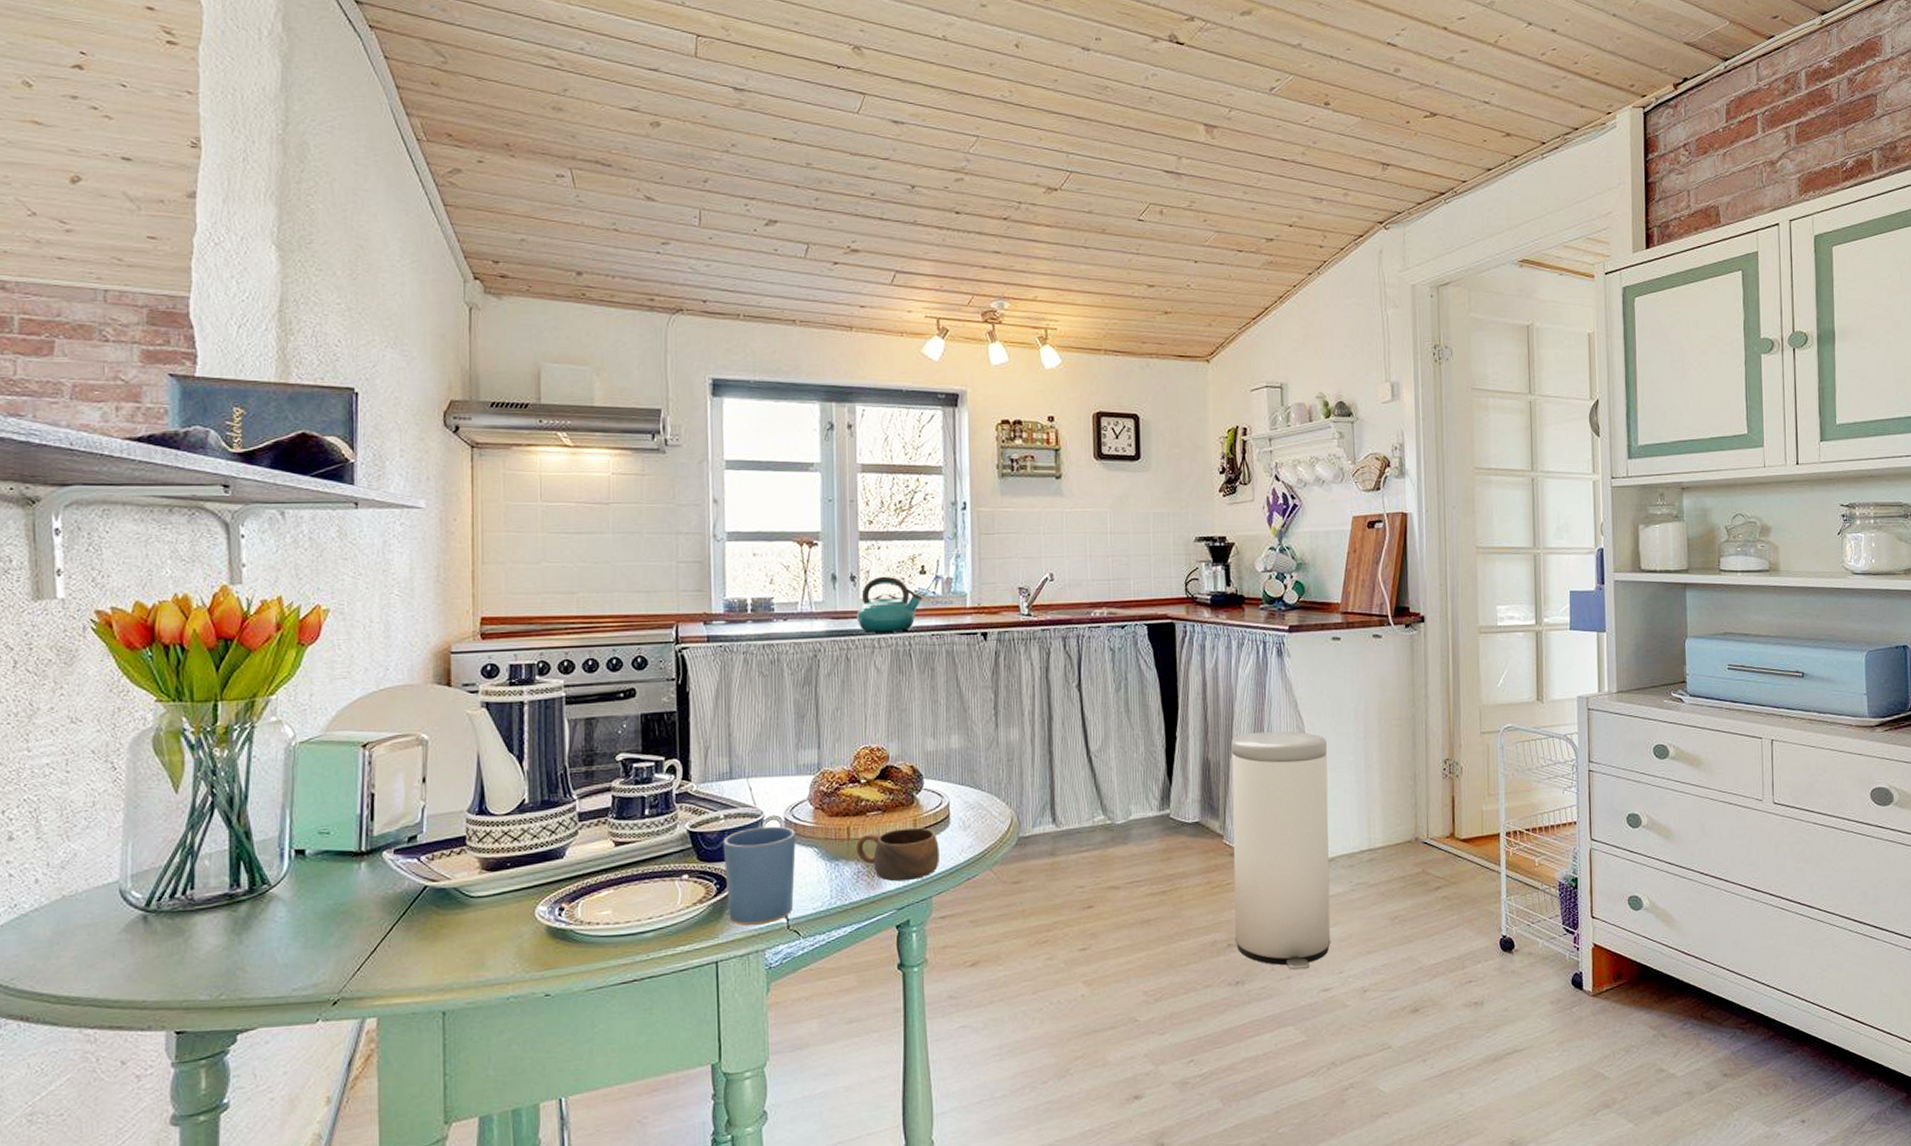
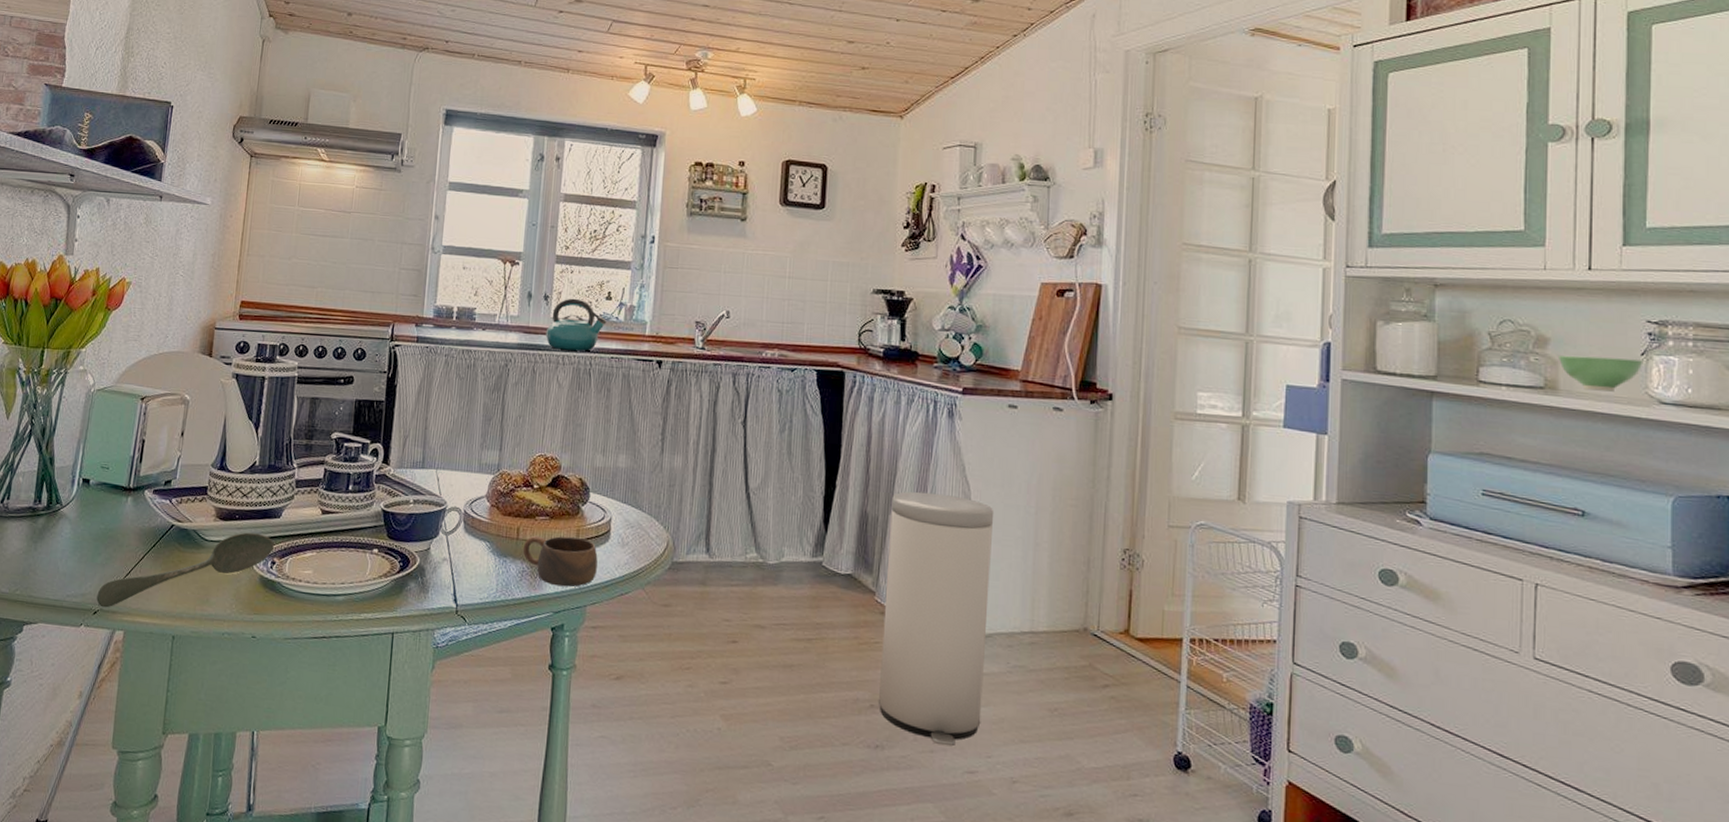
spoon: none [334,879,560,996] -> present [96,532,274,608]
mug: present [723,826,796,927] -> none [407,515,472,607]
bowl: none [1777,539,1840,569] -> present [1557,355,1644,392]

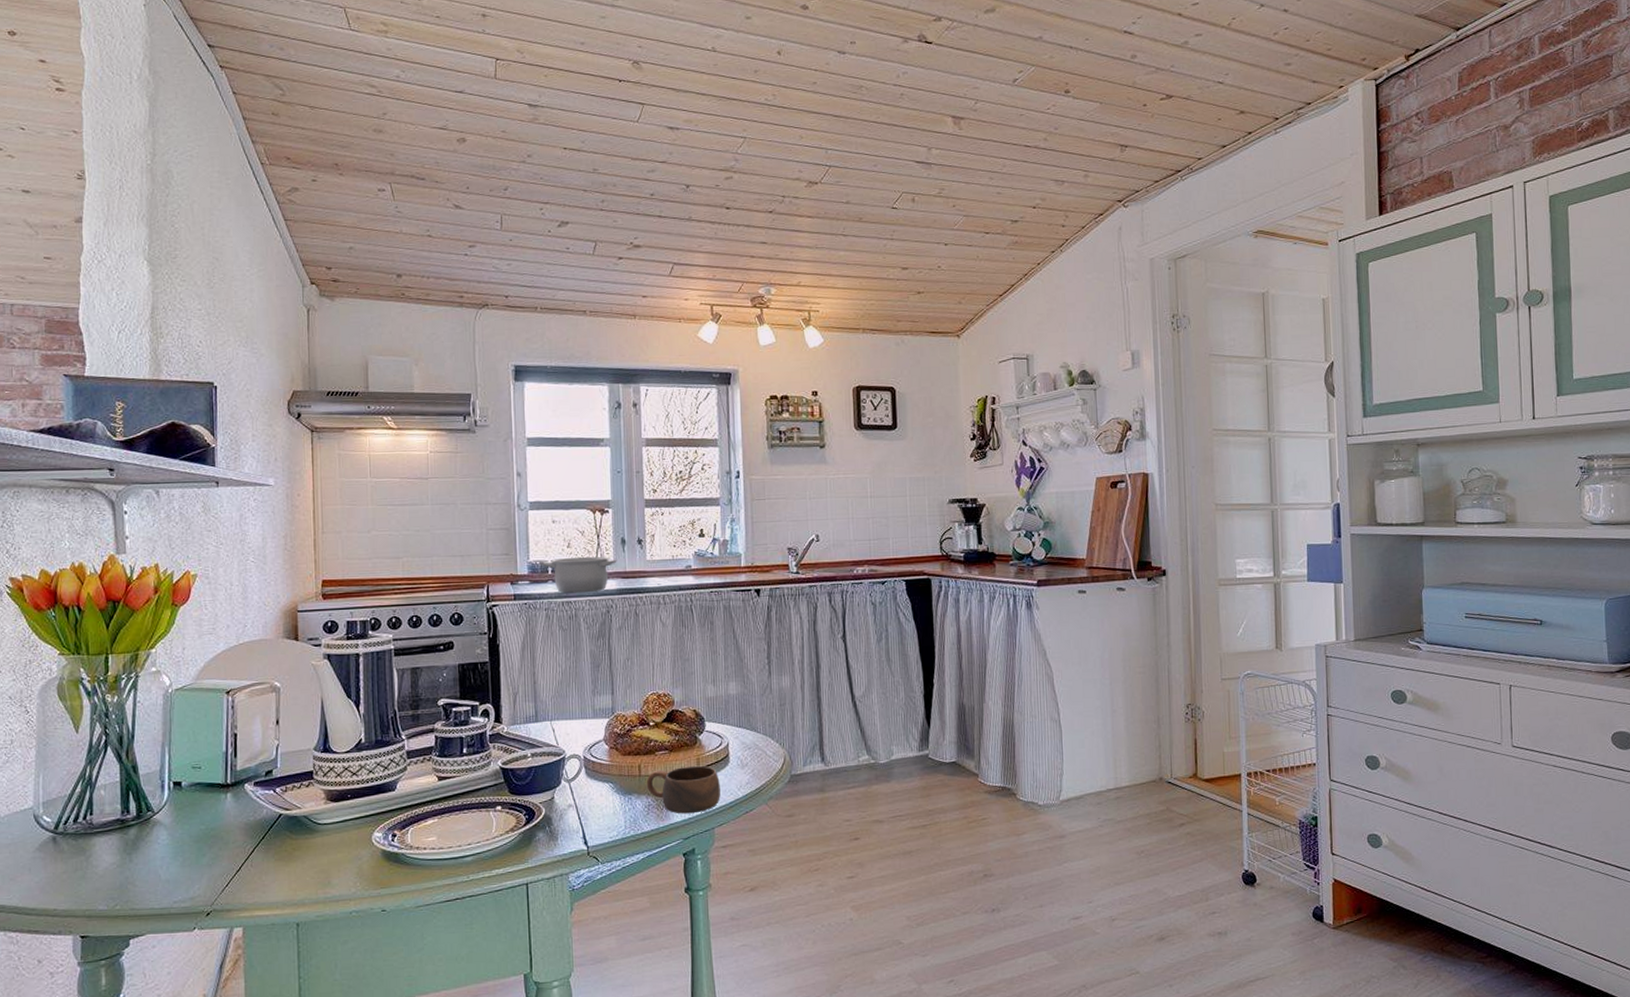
spoon: present [96,532,274,608] -> none [207,809,392,908]
cooking pot: none [449,305,522,344] -> present [543,556,617,594]
kettle: present [545,298,607,351] -> none [643,539,702,590]
pedal bin: present [878,491,994,747] -> none [985,678,1081,900]
bowl: present [1557,355,1644,392] -> none [1514,490,1578,520]

